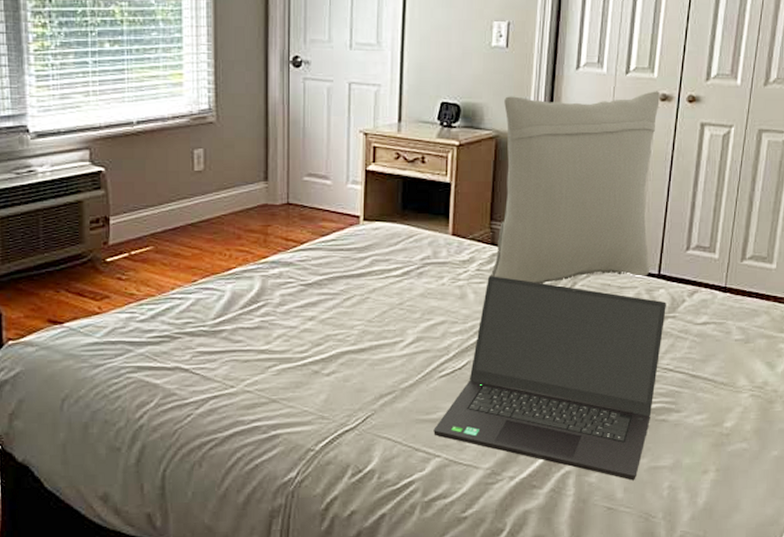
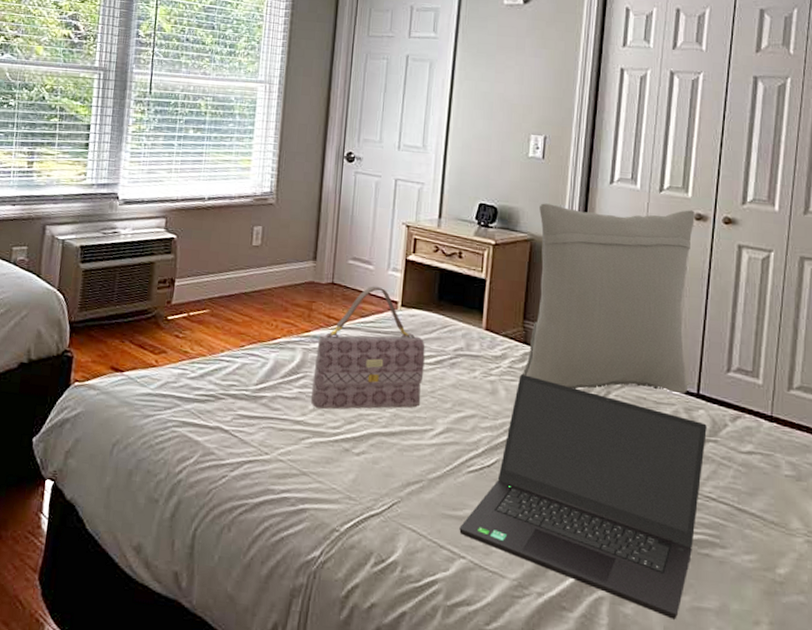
handbag: none [274,202,391,336] -> present [310,286,425,410]

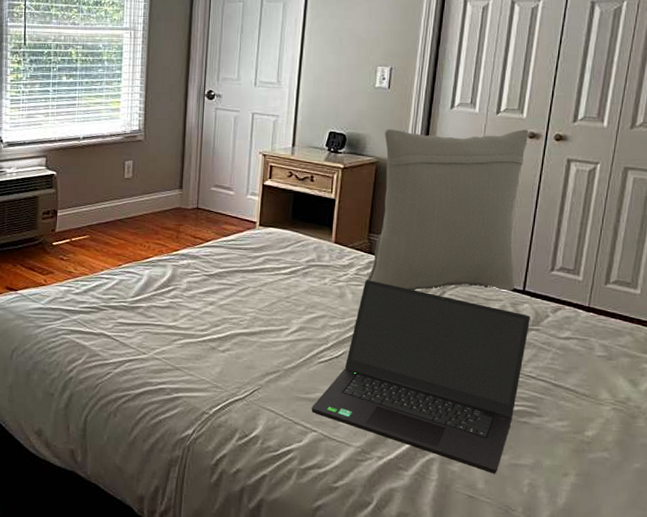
handbag: present [310,286,425,410] -> none [180,209,281,316]

